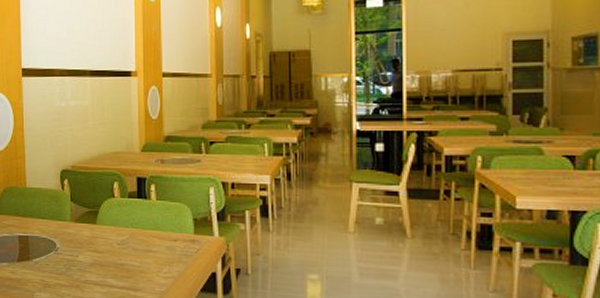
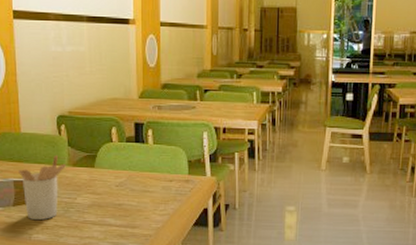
utensil holder: none [23,211,68,277] -> present [19,155,66,220]

